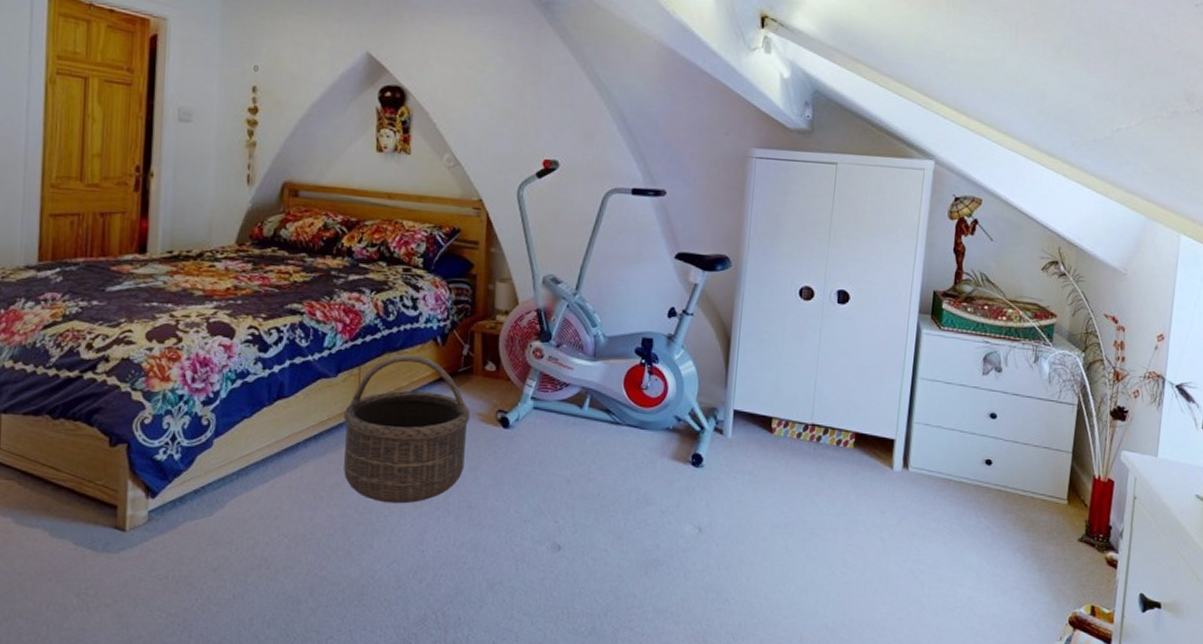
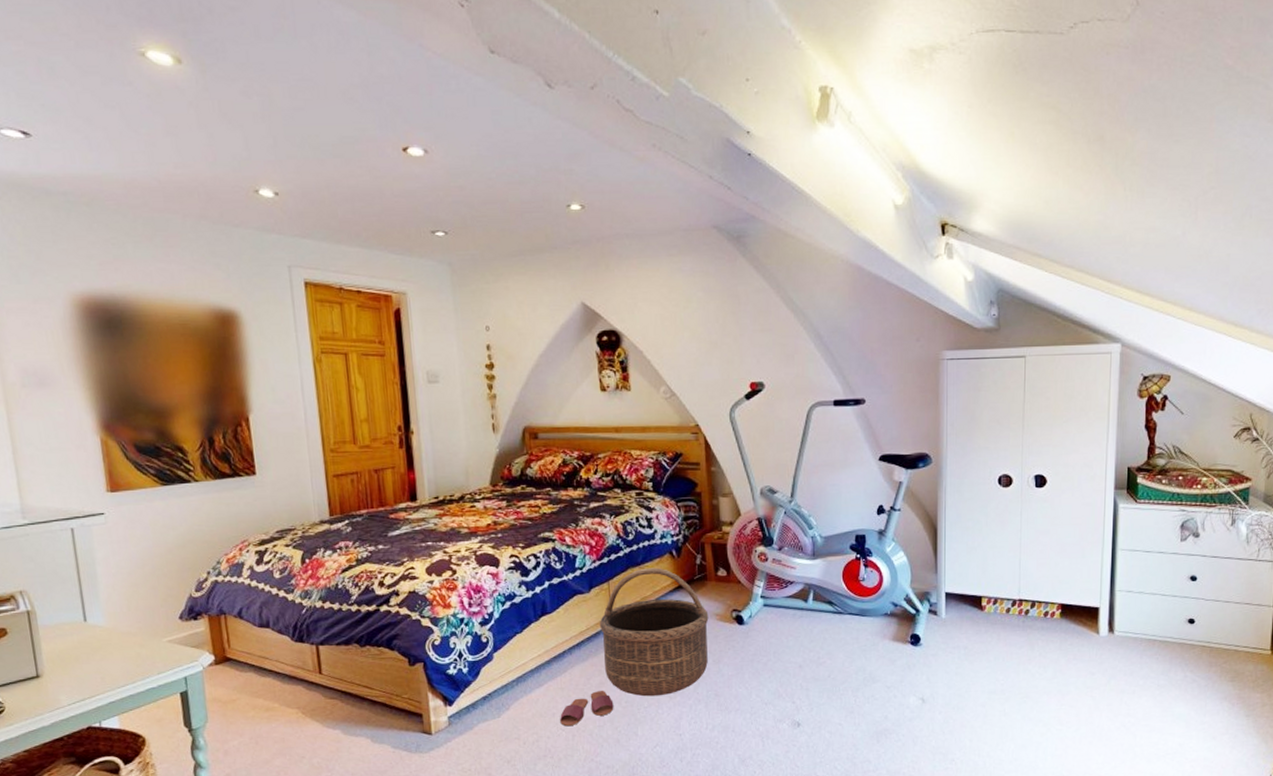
slippers: none [283,491,349,531] -> present [560,690,614,726]

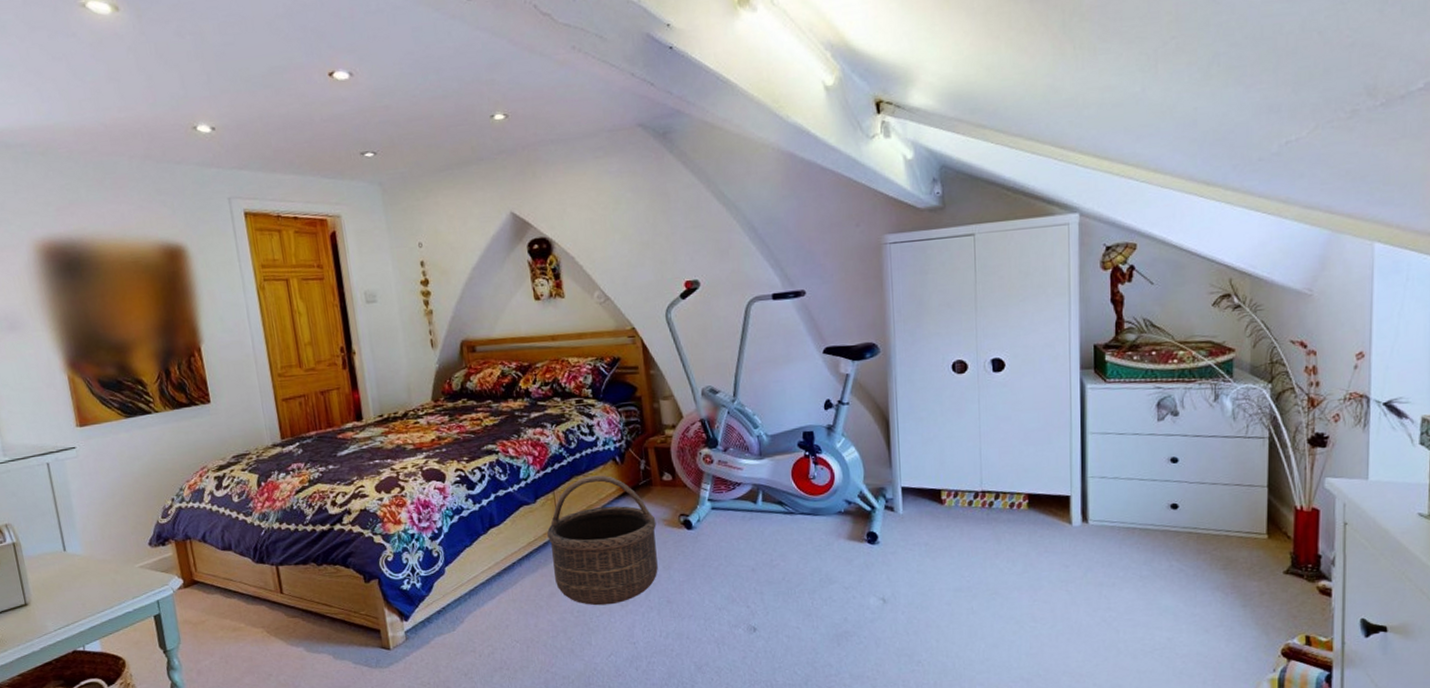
slippers: present [560,690,614,726] -> none [513,600,566,637]

